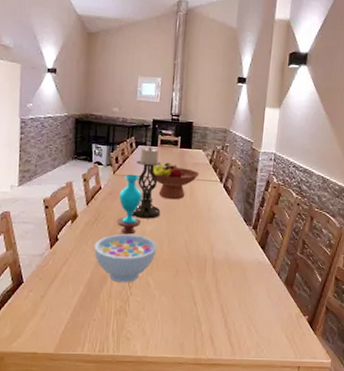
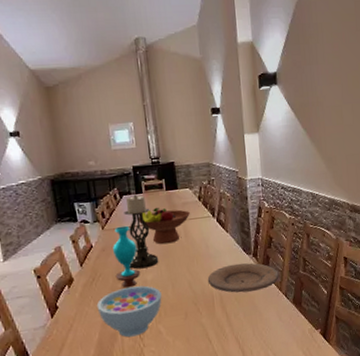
plate: none [203,232,276,263] -> present [207,263,279,293]

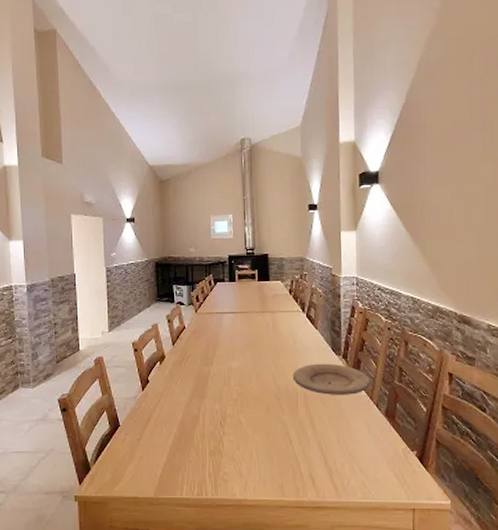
bowl: present [96,285,162,338] -> none [183,372,245,422]
vase: present [113,225,141,288] -> none [203,311,227,372]
candle holder: present [124,194,159,270] -> none [217,282,245,355]
fruit bowl: present [139,207,190,244] -> none [230,296,280,334]

